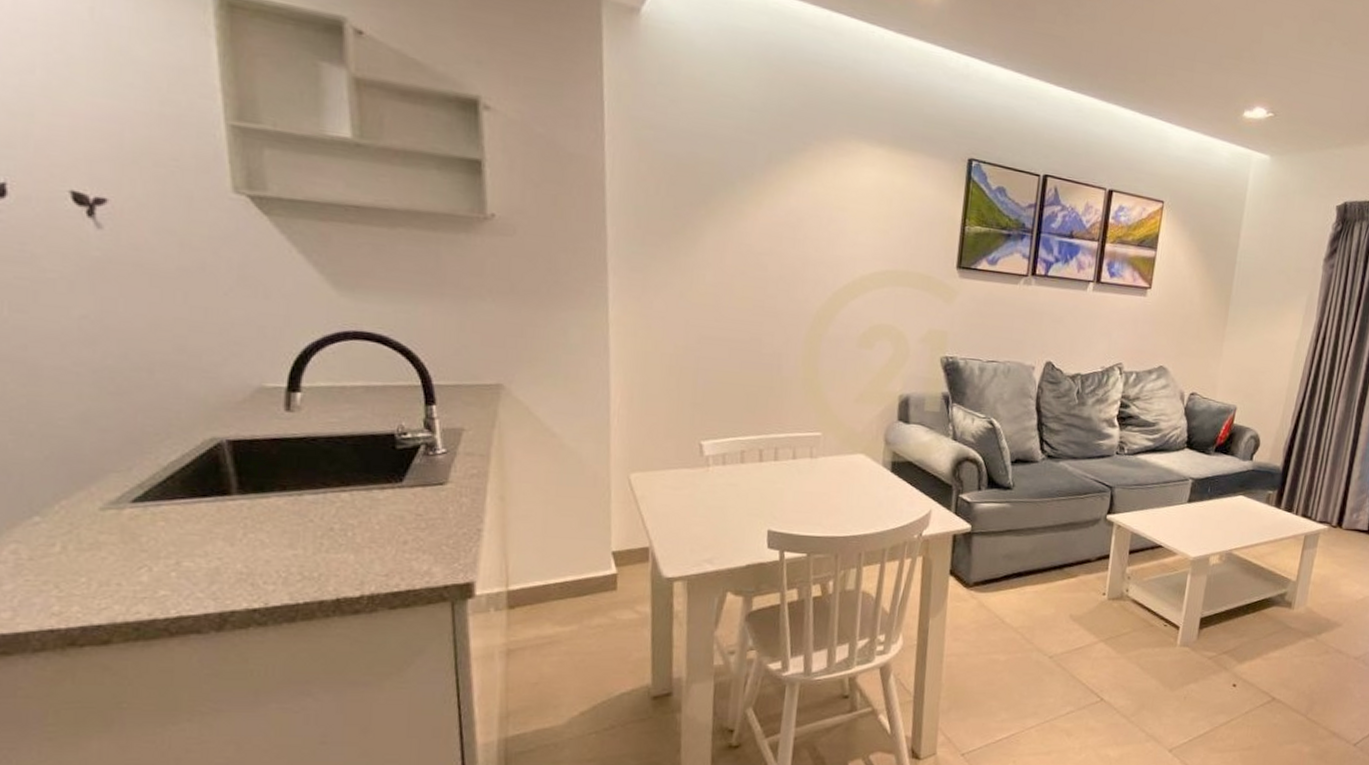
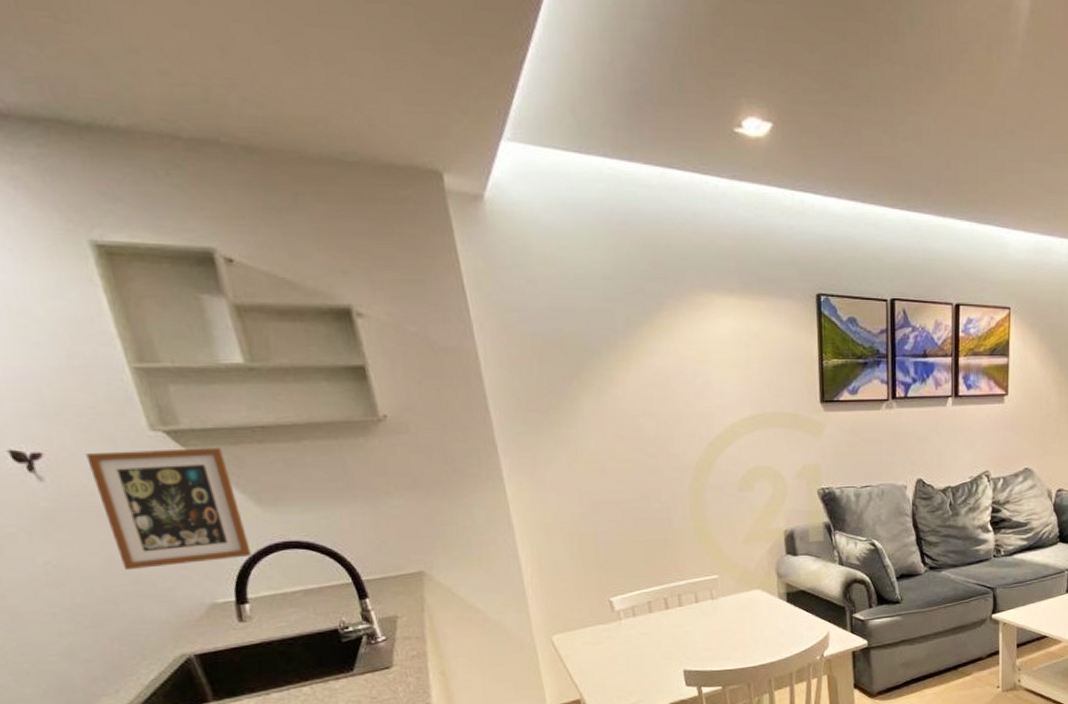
picture frame: none [155,206,316,342] -> present [86,447,252,571]

